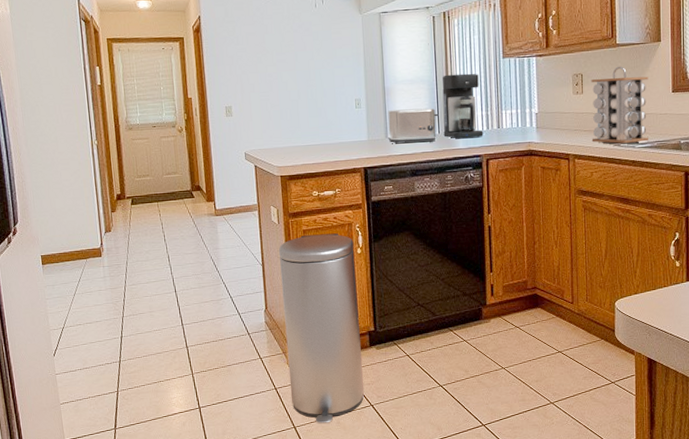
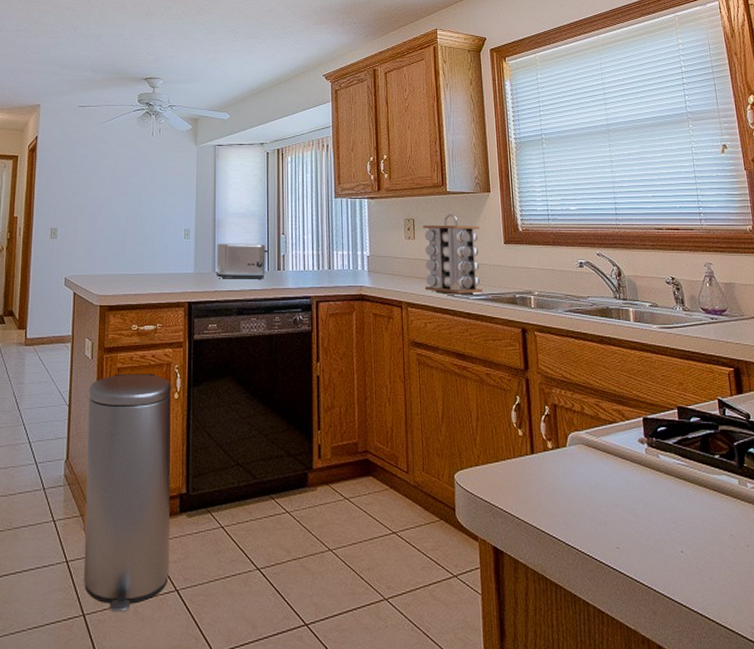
coffee maker: present [442,73,484,139] -> none [273,211,314,278]

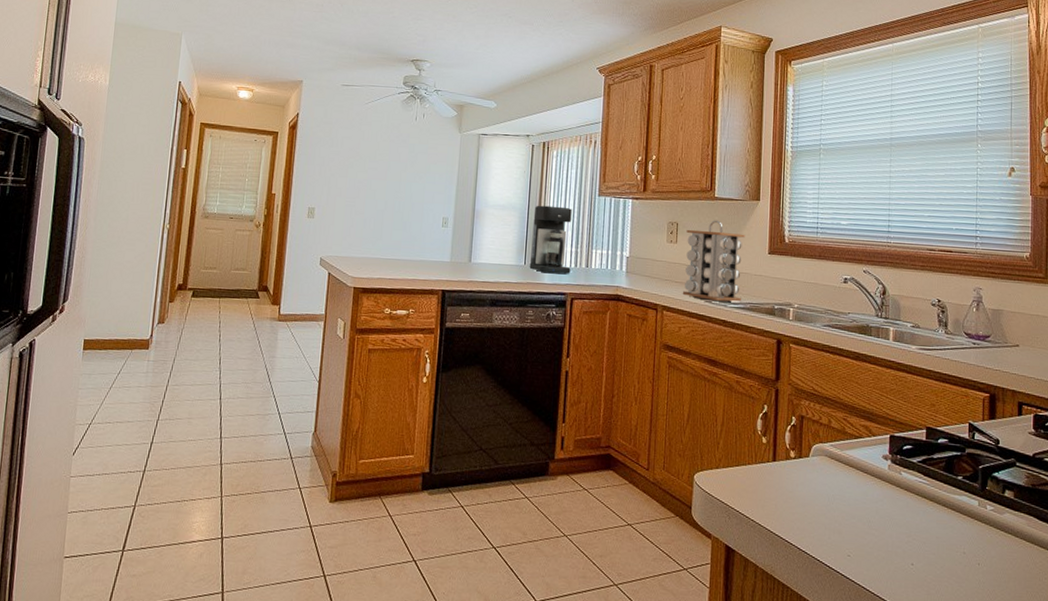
pedal bin: present [83,374,171,613] -> none [325,354,420,577]
toaster: present [215,243,269,279] -> none [471,234,527,273]
coffee maker: none [273,211,314,278] -> present [529,205,572,275]

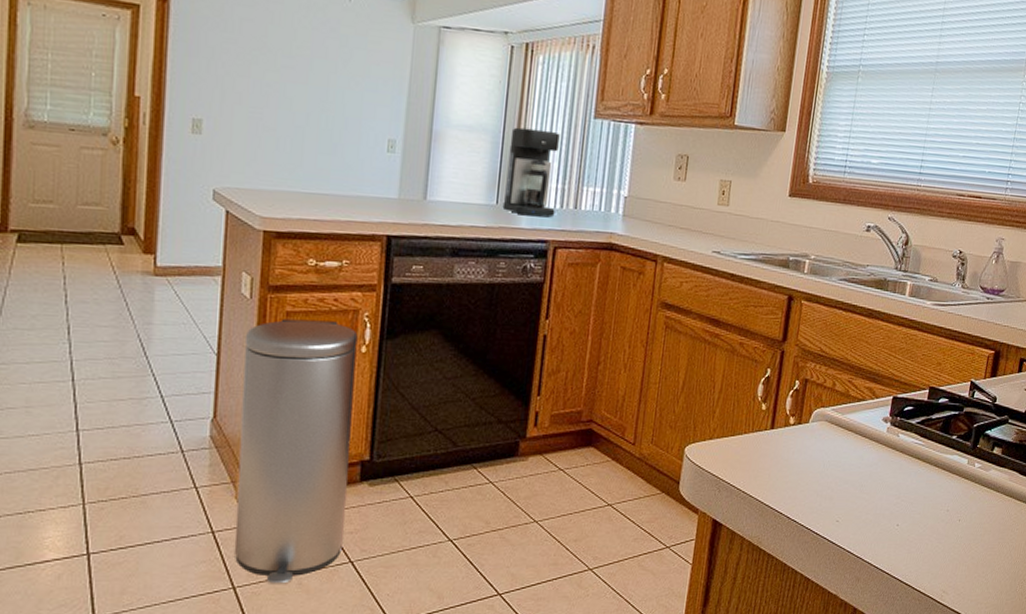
pedal bin: none [325,354,420,577] -> present [234,318,358,586]
spice rack: present [682,220,745,303] -> none [687,153,765,253]

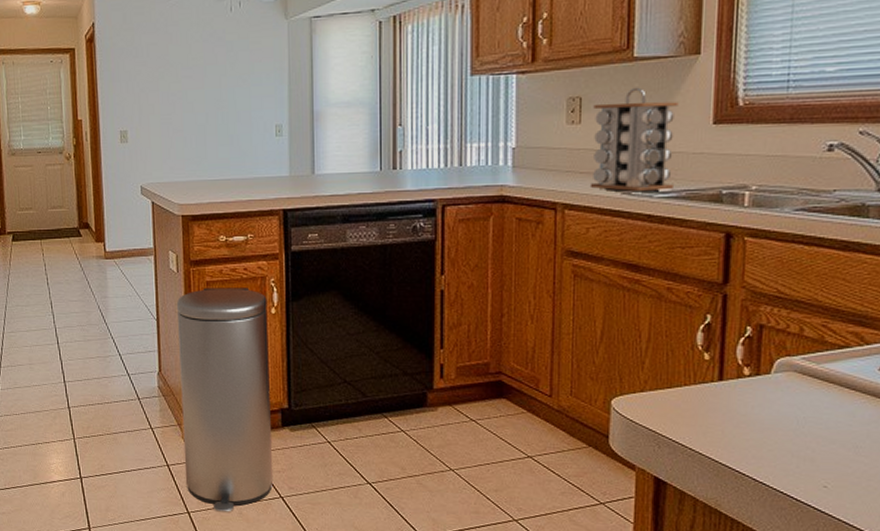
coffee maker: present [502,127,560,218] -> none [386,94,440,178]
spice rack: none [687,153,765,253] -> present [589,87,679,193]

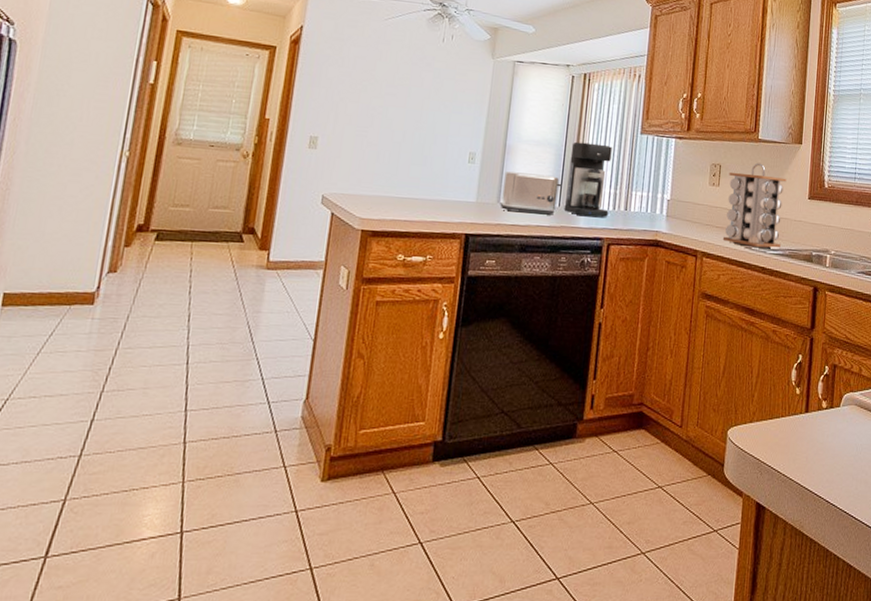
pedal bin: present [176,288,274,514] -> none [314,307,437,567]
toaster: none [314,138,381,182] -> present [500,171,562,215]
coffee maker: none [386,94,440,178] -> present [563,141,612,218]

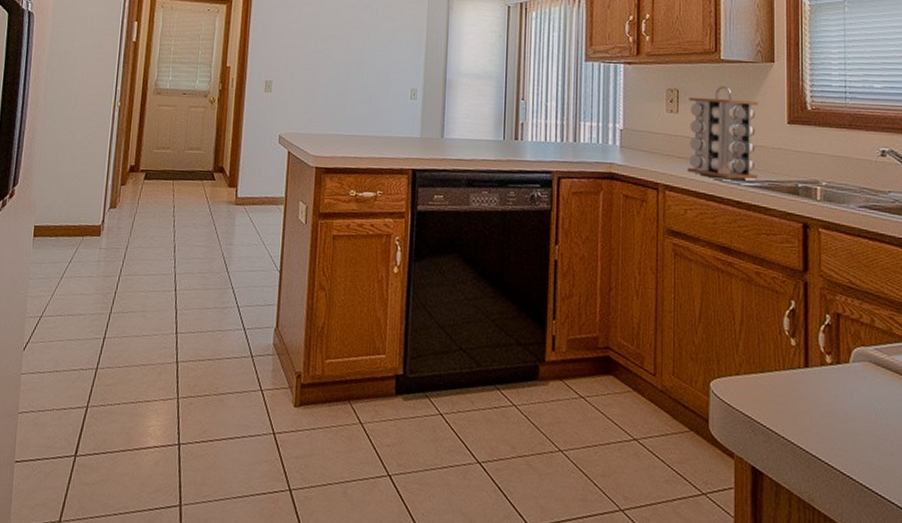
toaster: present [500,171,562,215] -> none [444,106,505,149]
coffee maker: present [563,141,612,218] -> none [509,73,556,151]

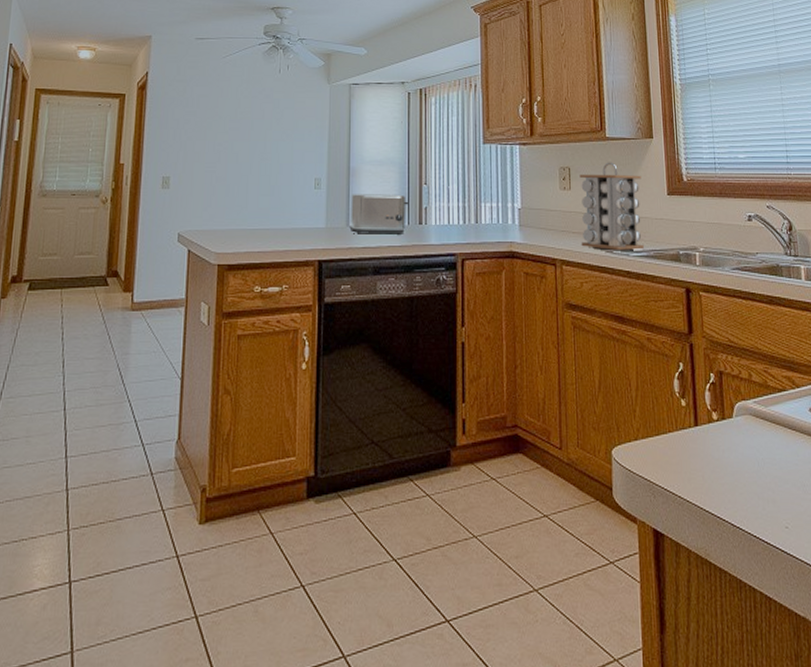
toaster: none [444,106,505,149] -> present [349,194,409,234]

